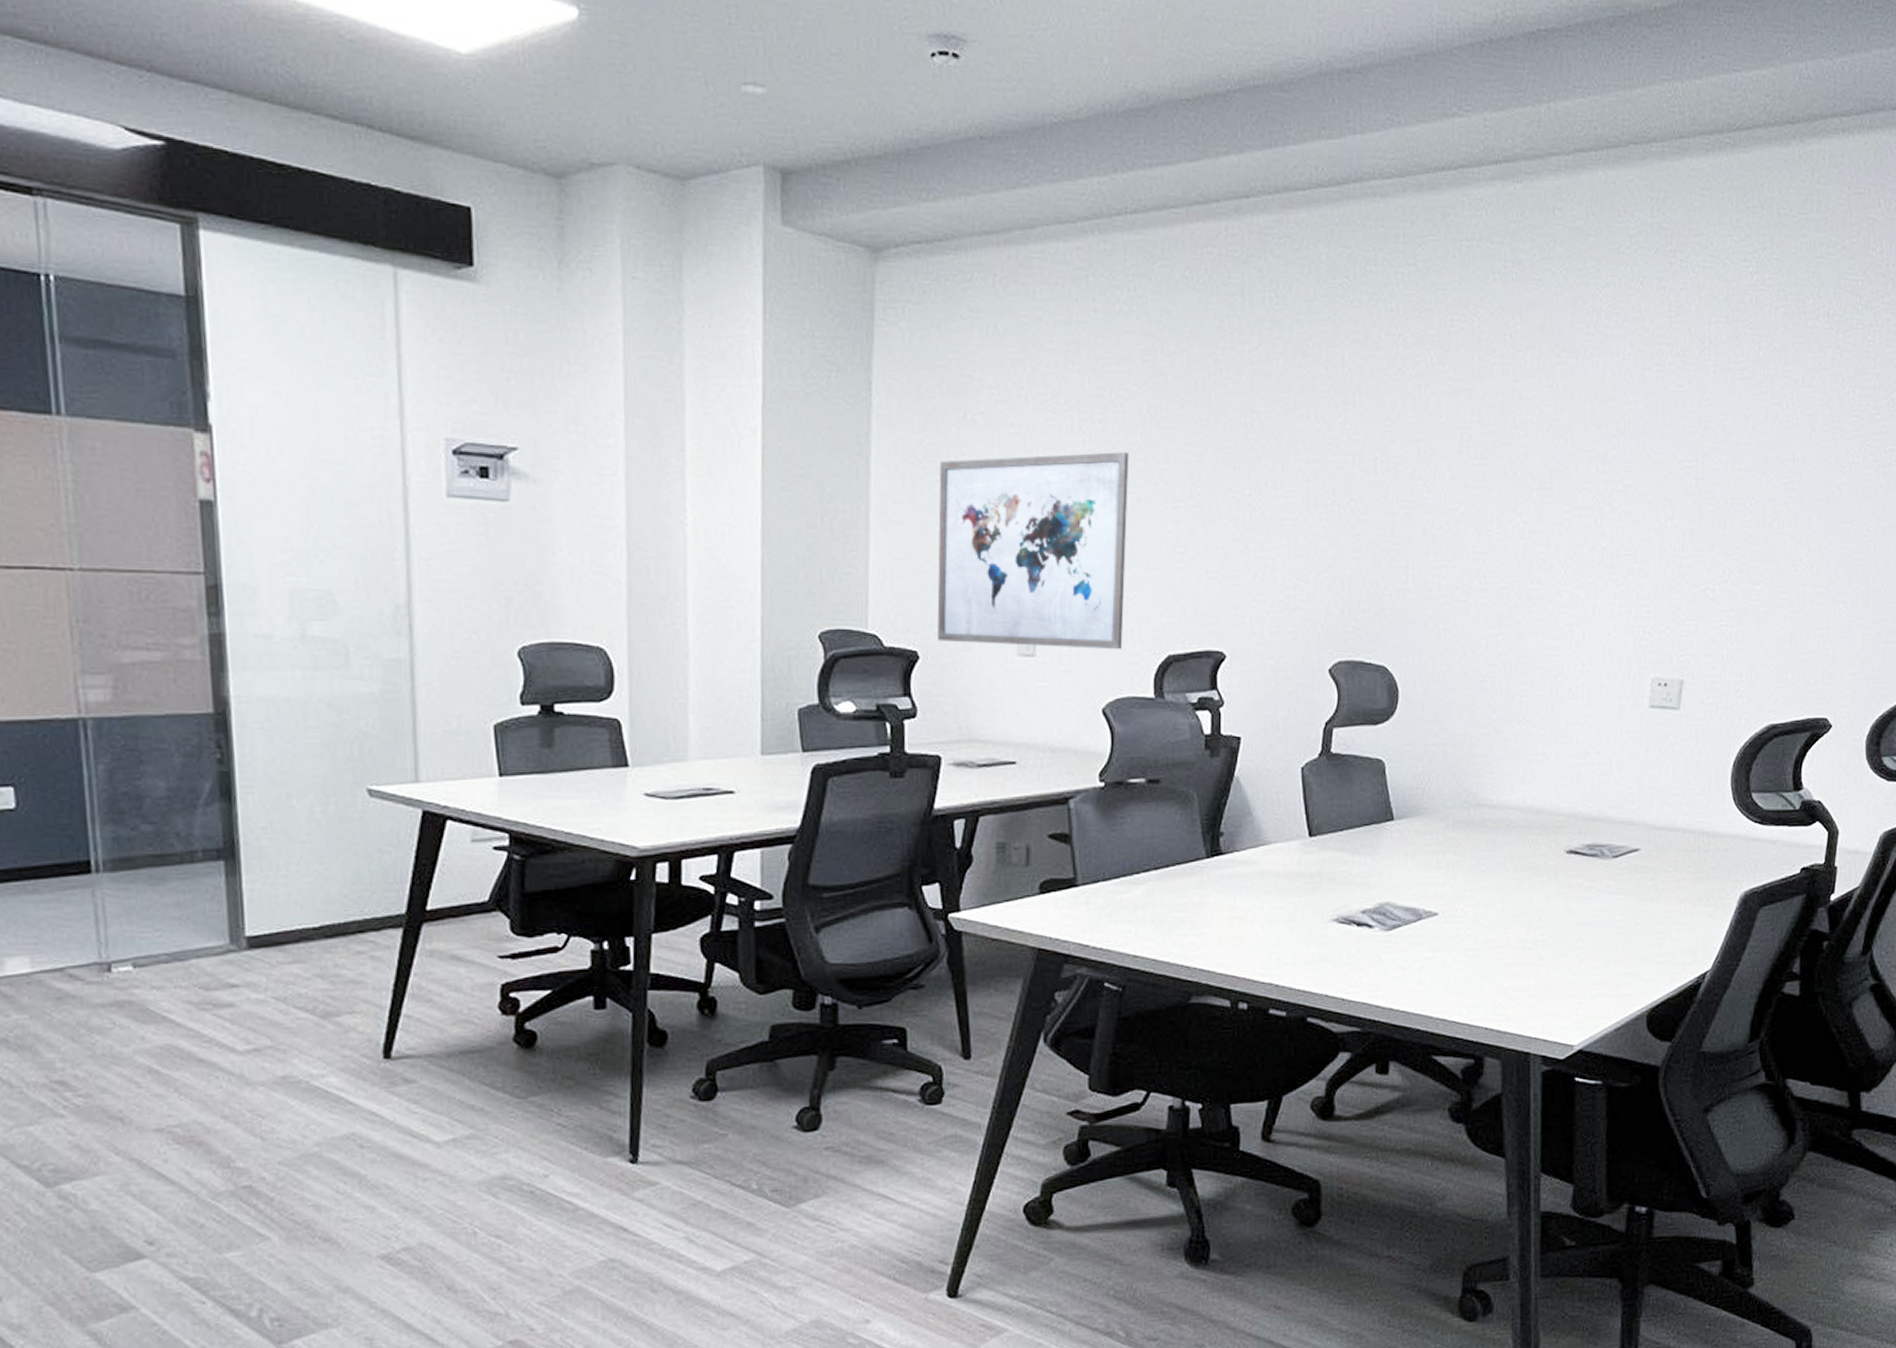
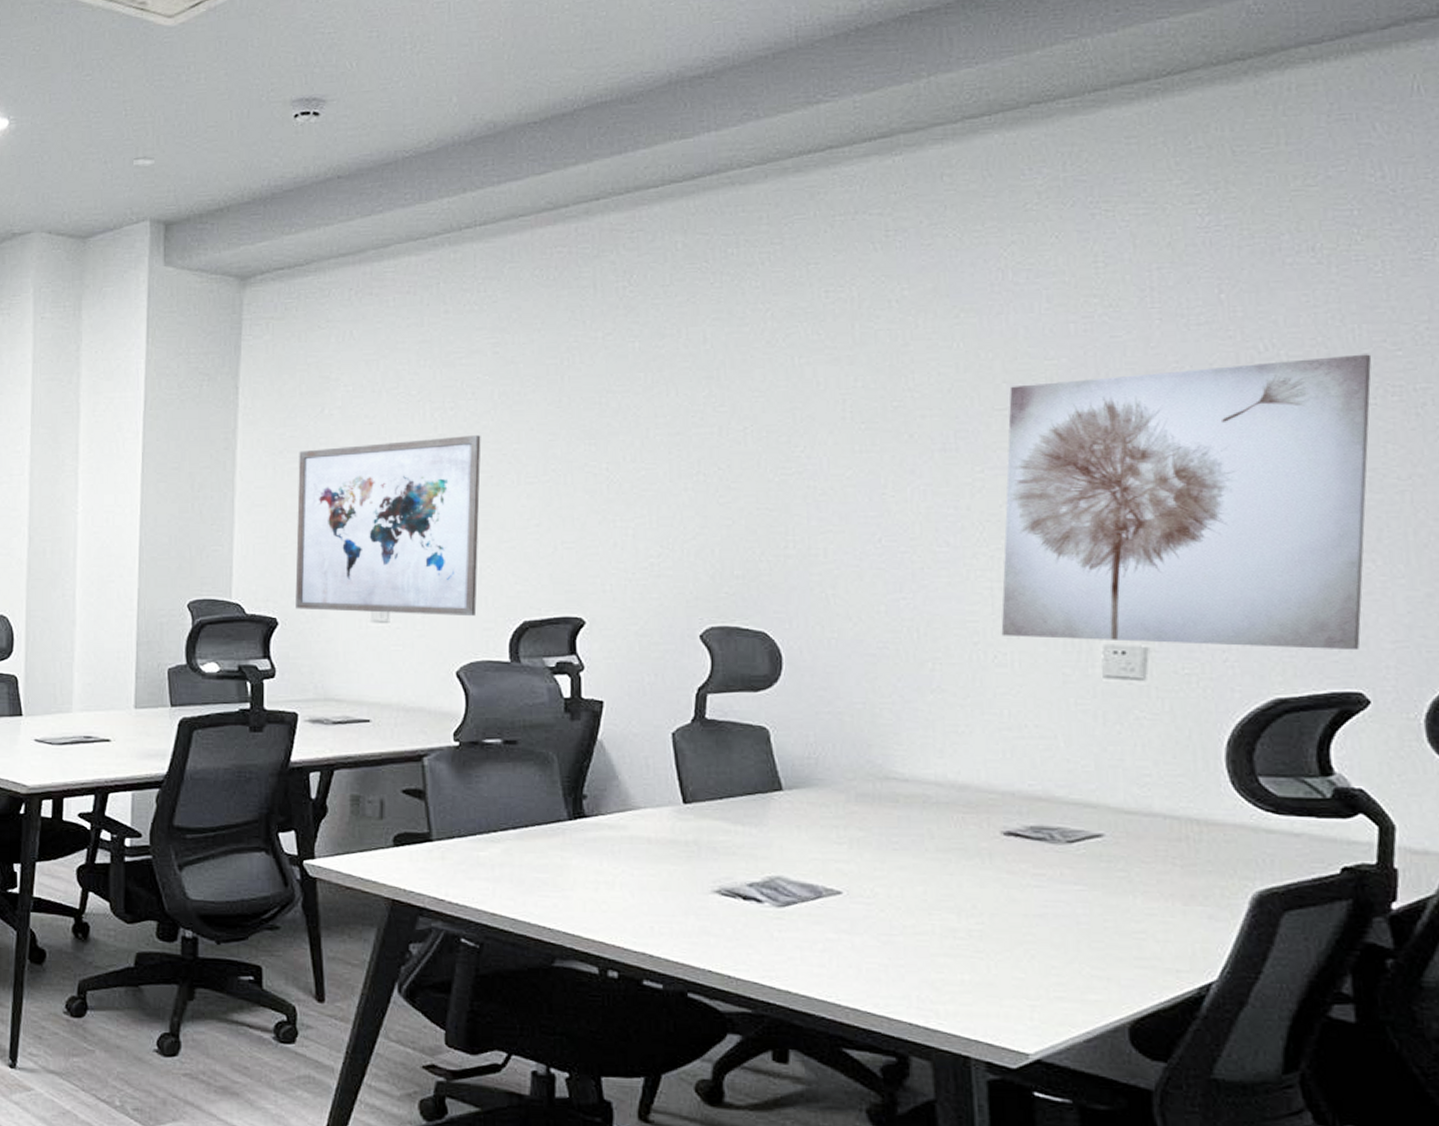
wall art: none [1576,416,1859,682] -> present [1001,354,1372,651]

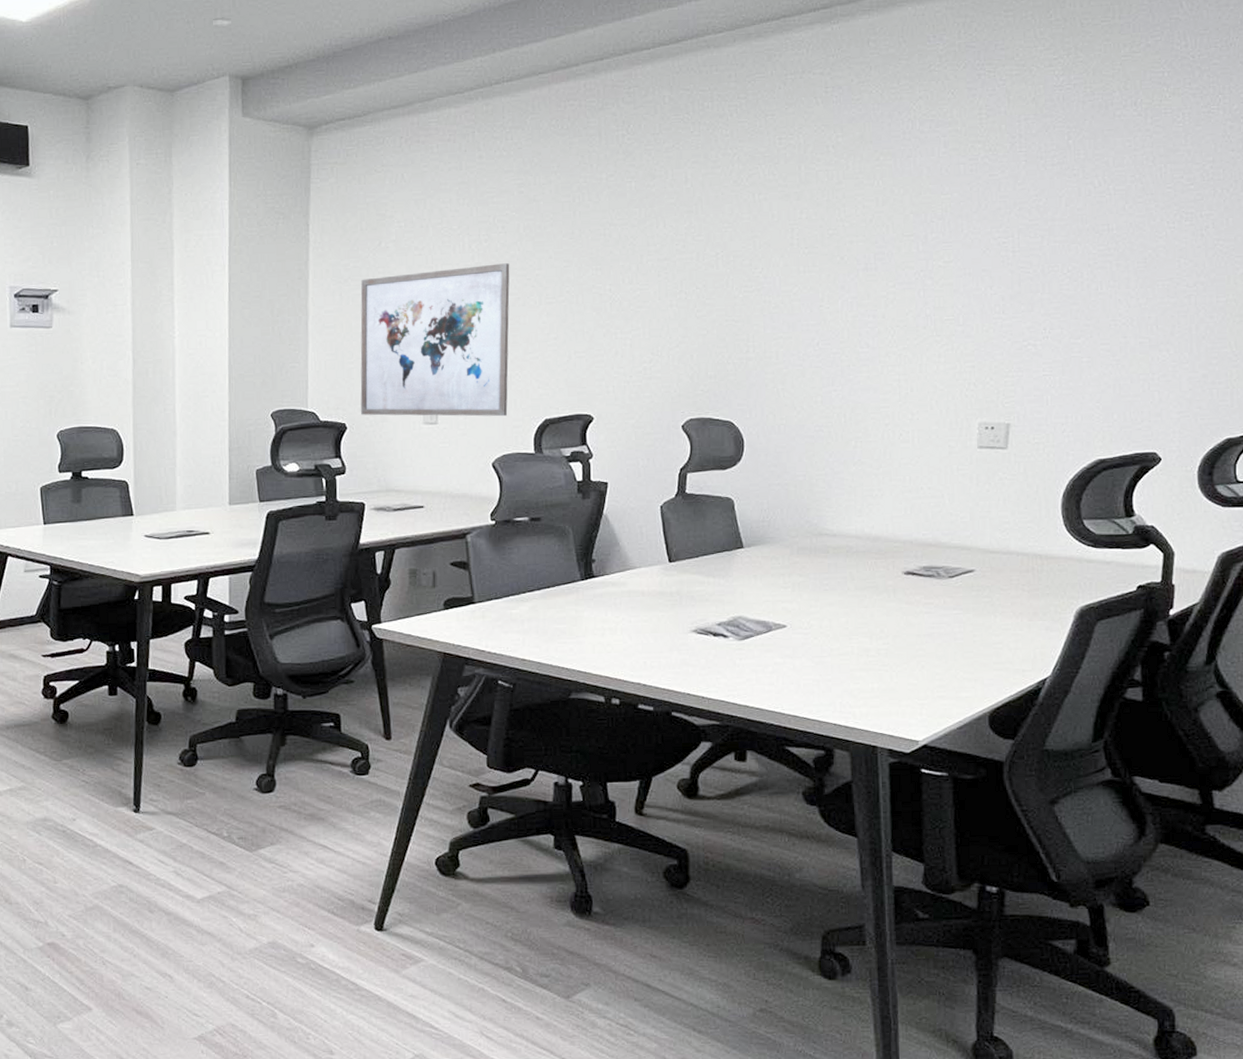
wall art: present [1001,354,1372,651] -> none [905,188,1173,420]

